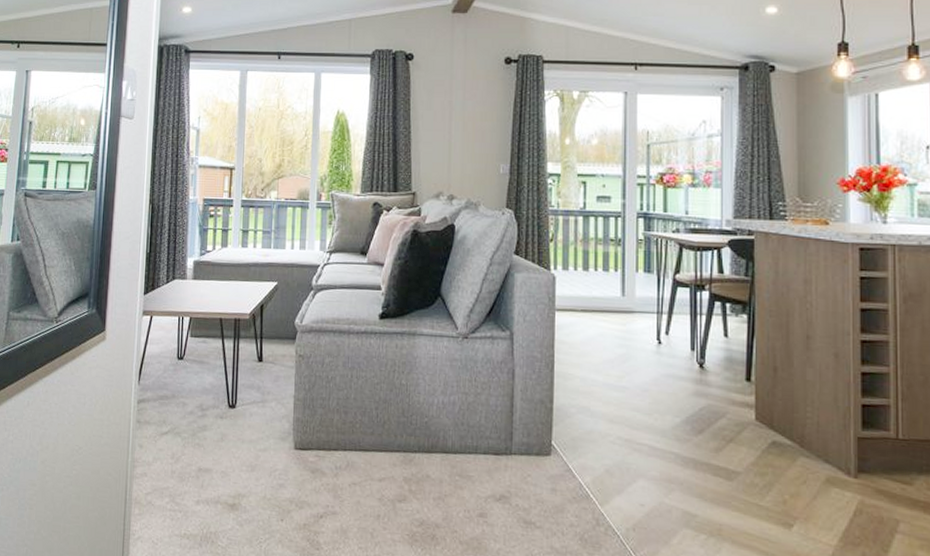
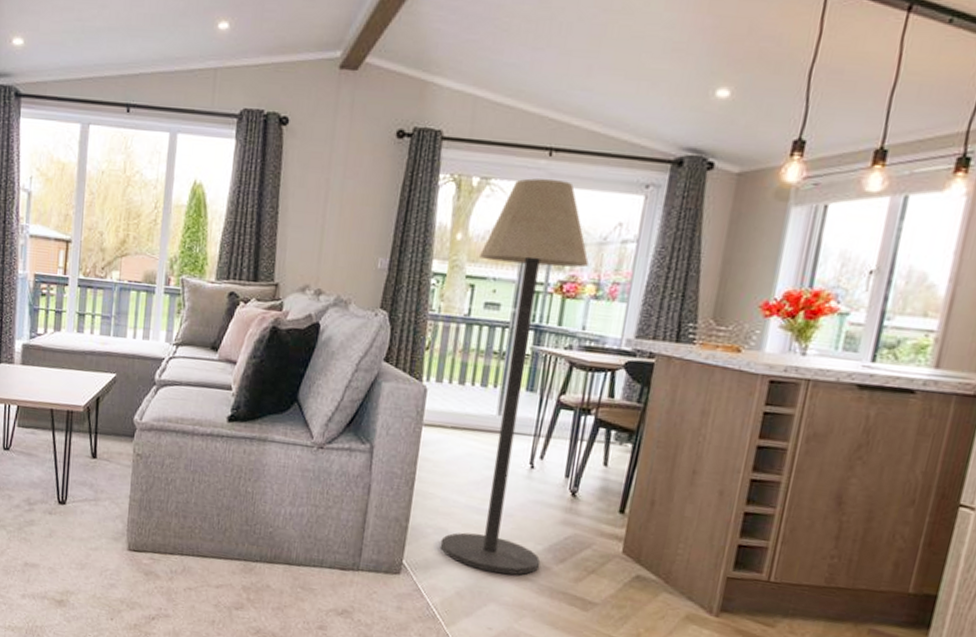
floor lamp: none [585,89,682,449] -> present [440,178,589,575]

